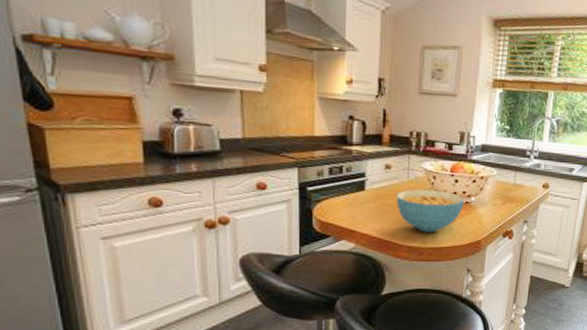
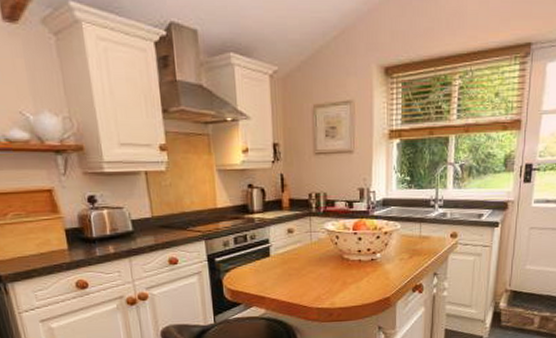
cereal bowl: present [396,189,465,233] -> none [301,250,370,293]

